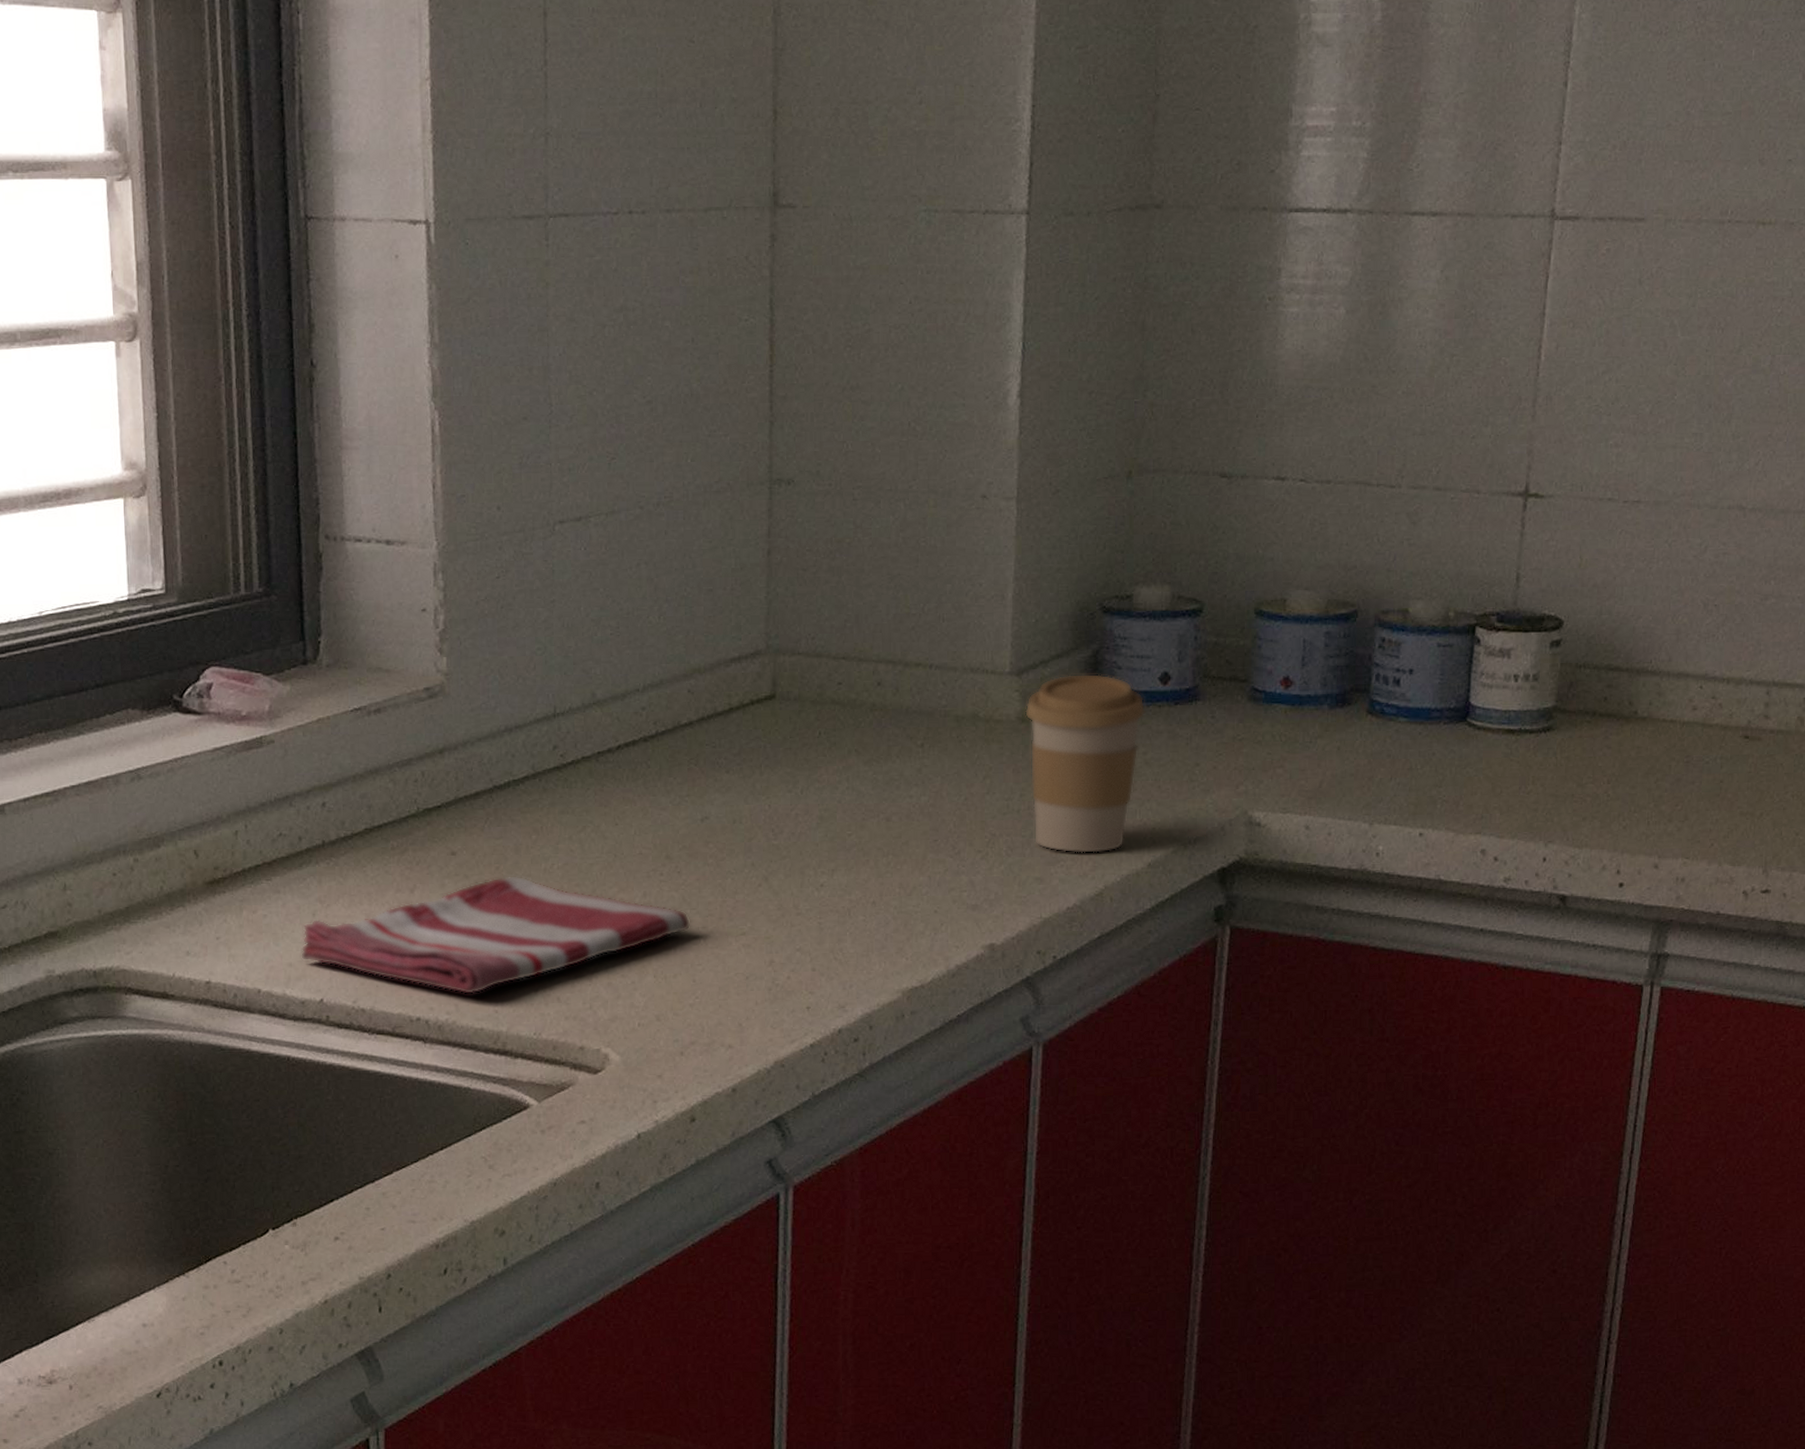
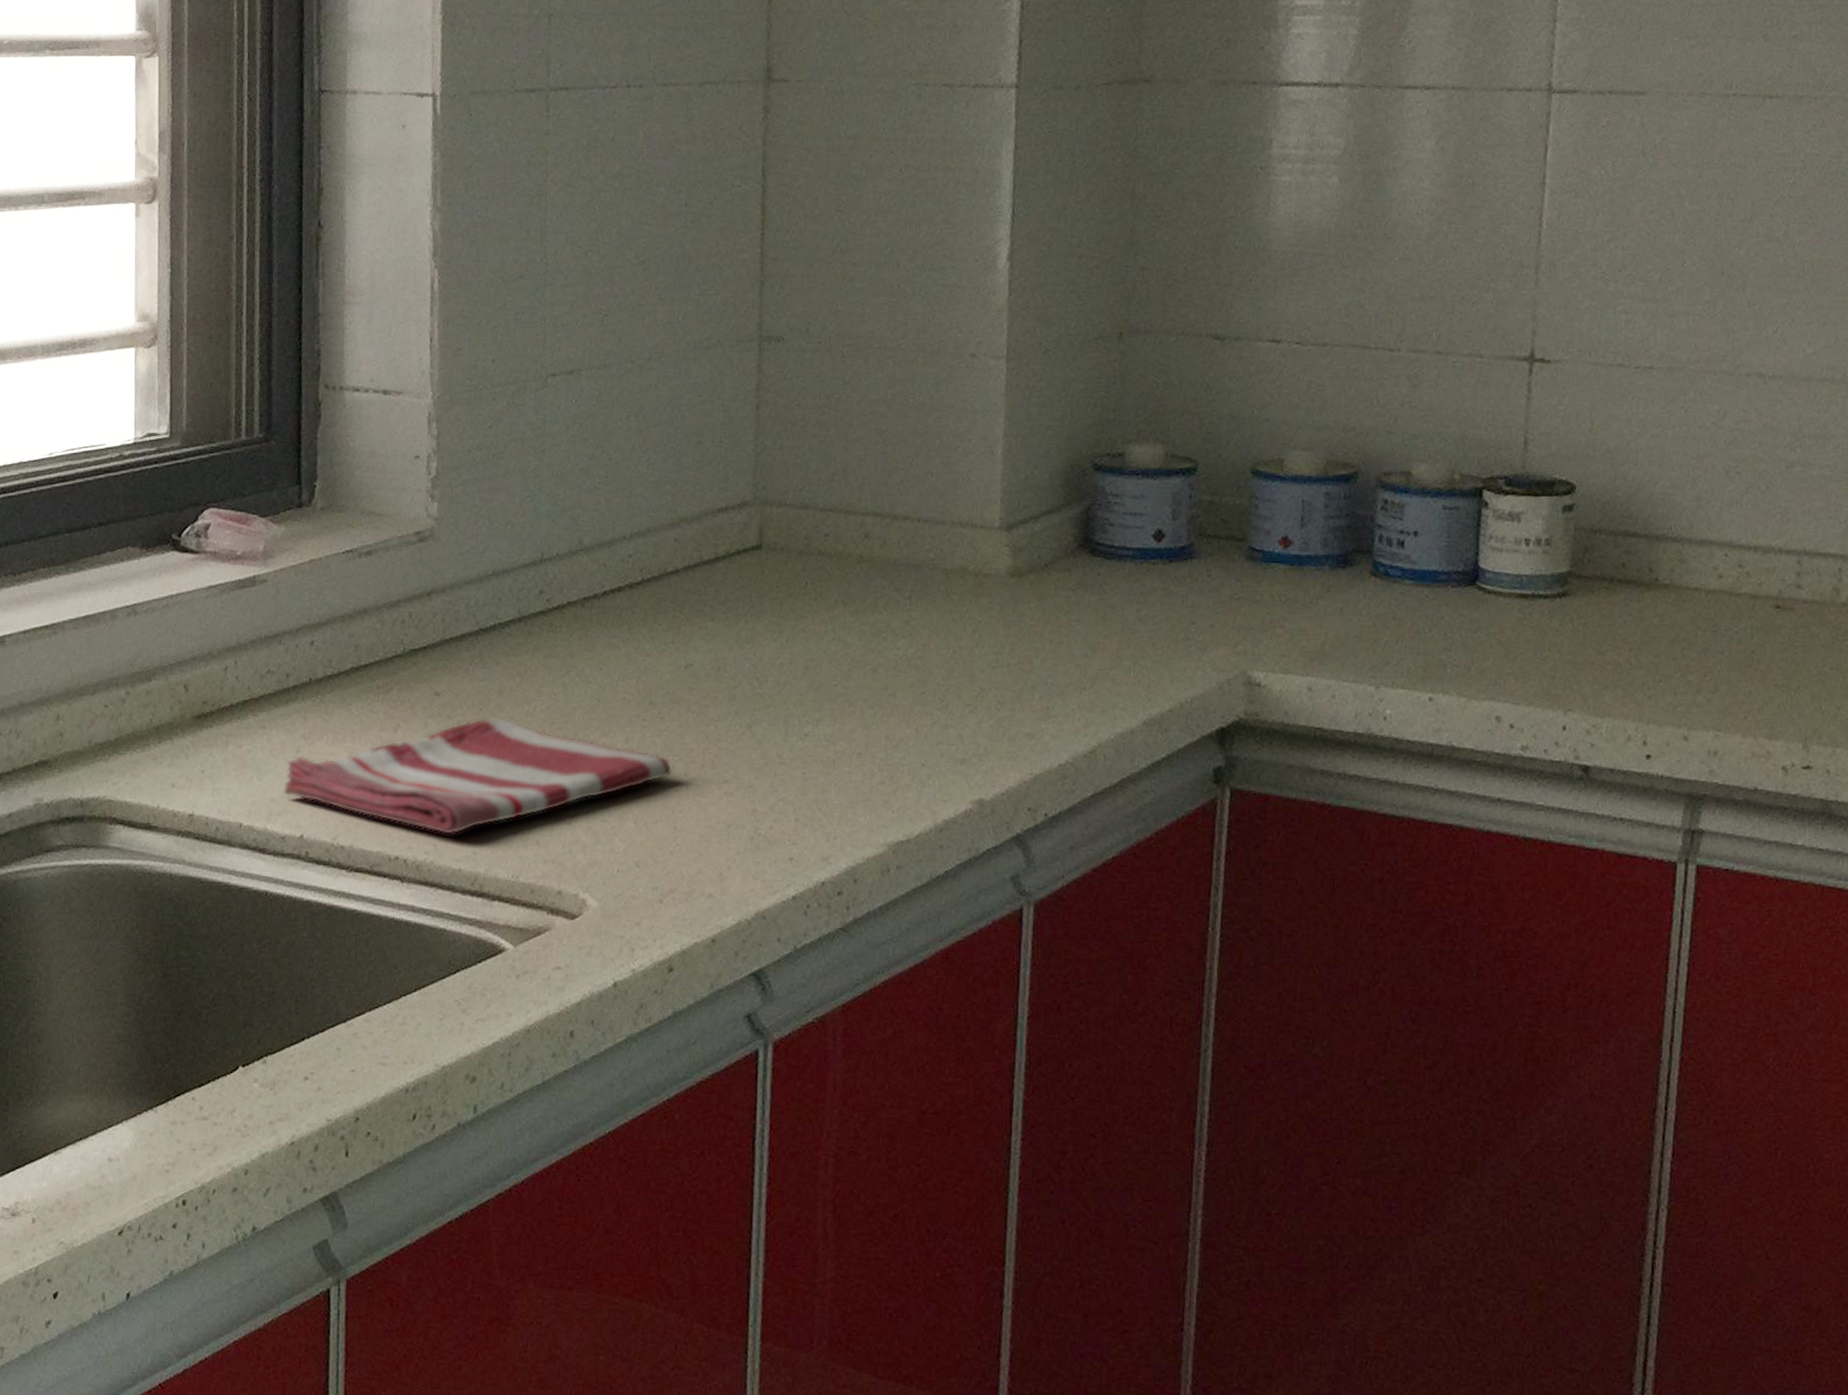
coffee cup: present [1025,673,1146,854] -> none [1015,529,1139,711]

